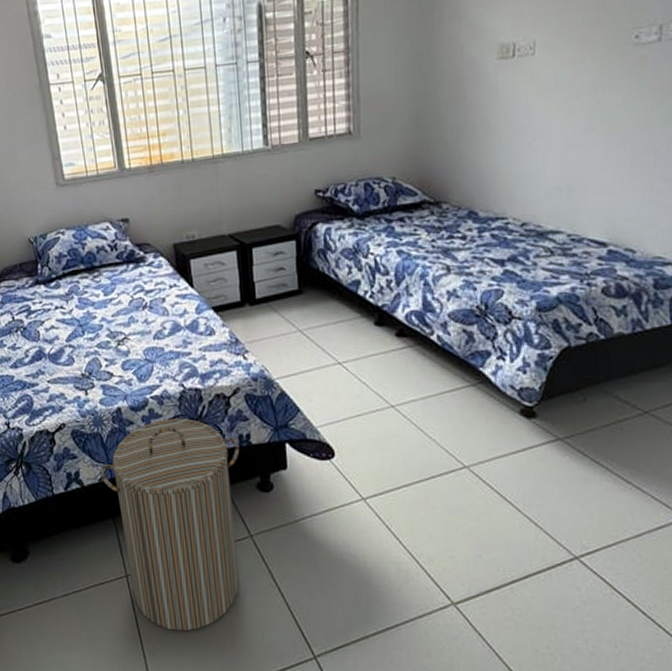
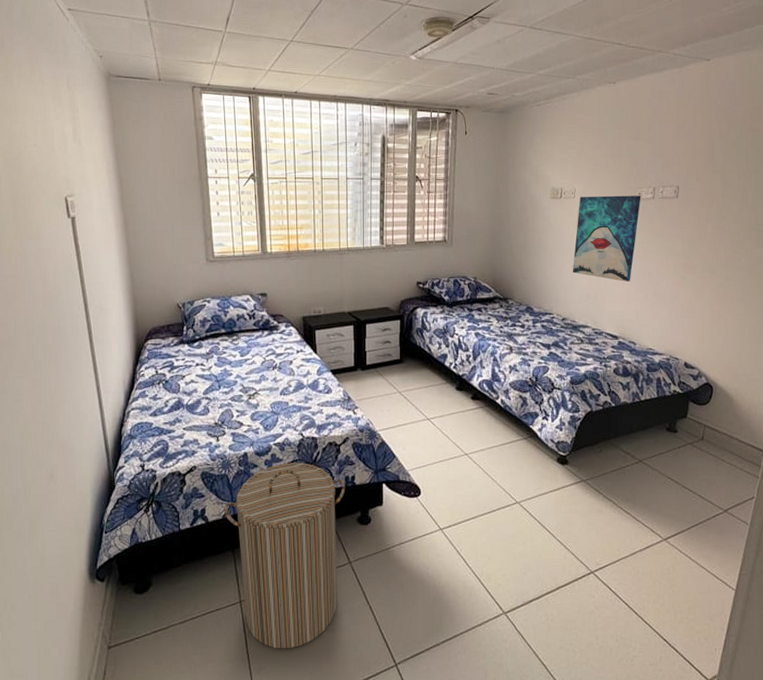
wall art: none [534,38,640,166] -> present [572,195,641,282]

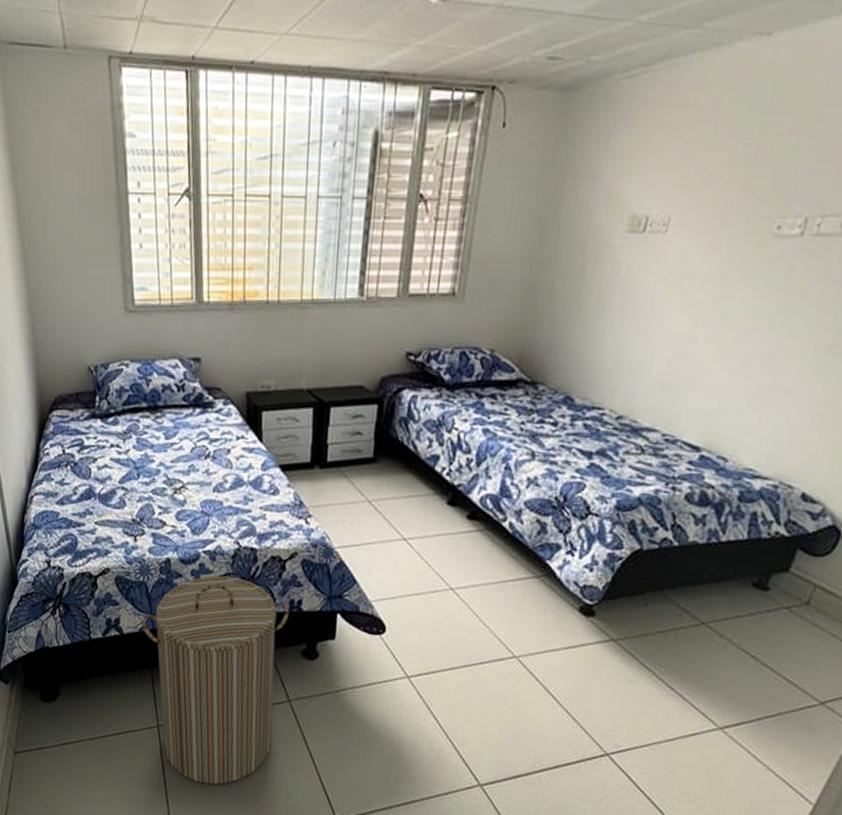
wall art: present [572,195,641,282] -> none [643,229,781,367]

